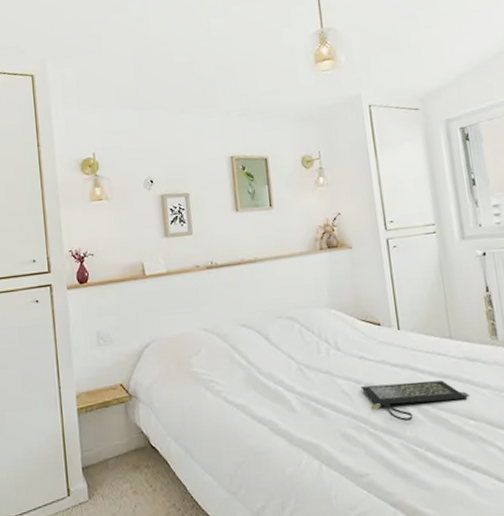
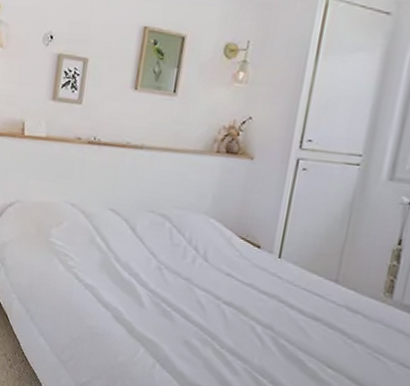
clutch bag: present [360,380,469,421] -> none [218,303,337,350]

